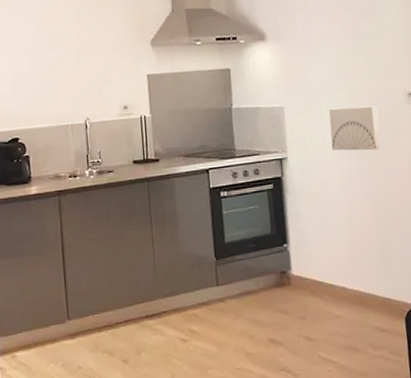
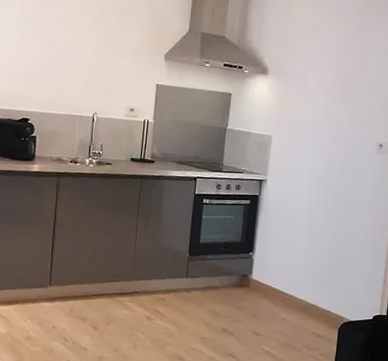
wall art: present [328,105,381,151] -> none [306,145,351,188]

